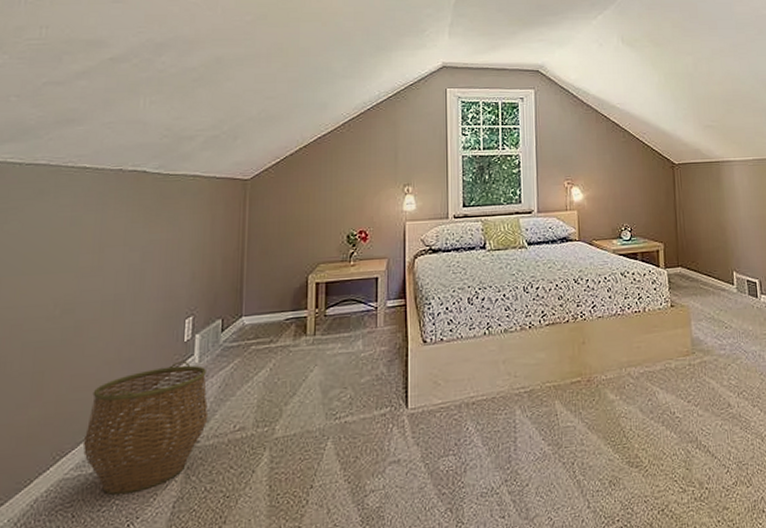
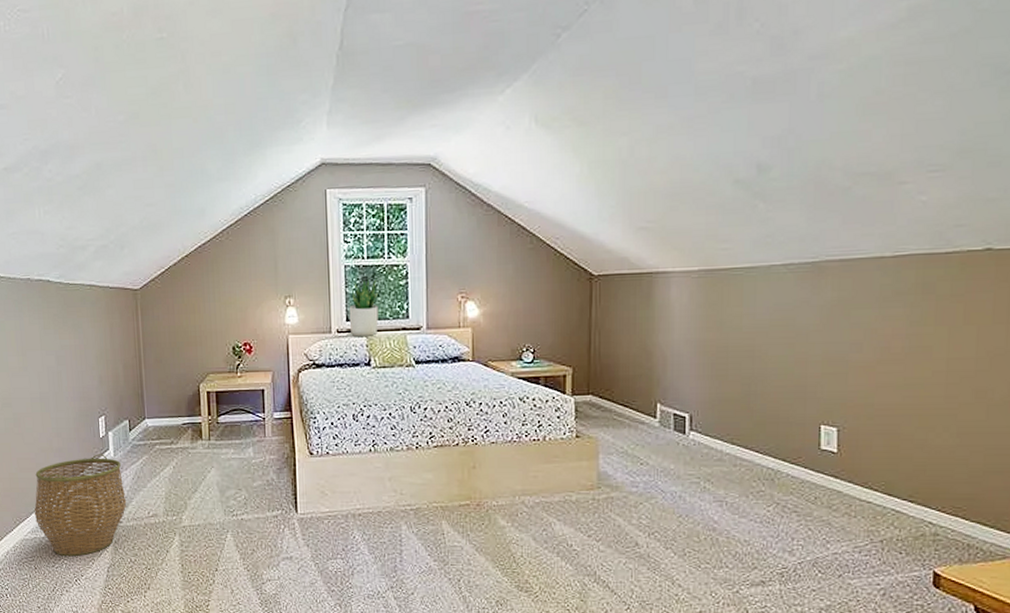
planter: none [465,167,494,221] -> present [349,278,379,337]

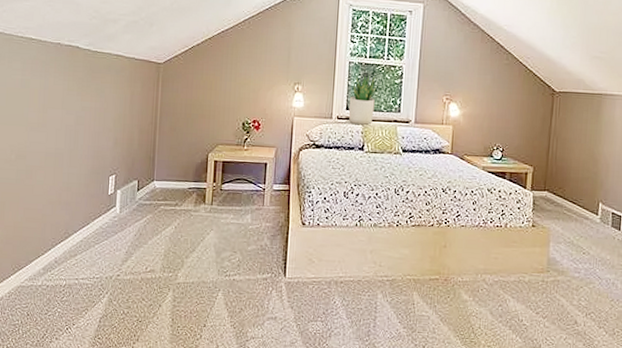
basket: present [34,454,127,556] -> none [34,210,127,305]

